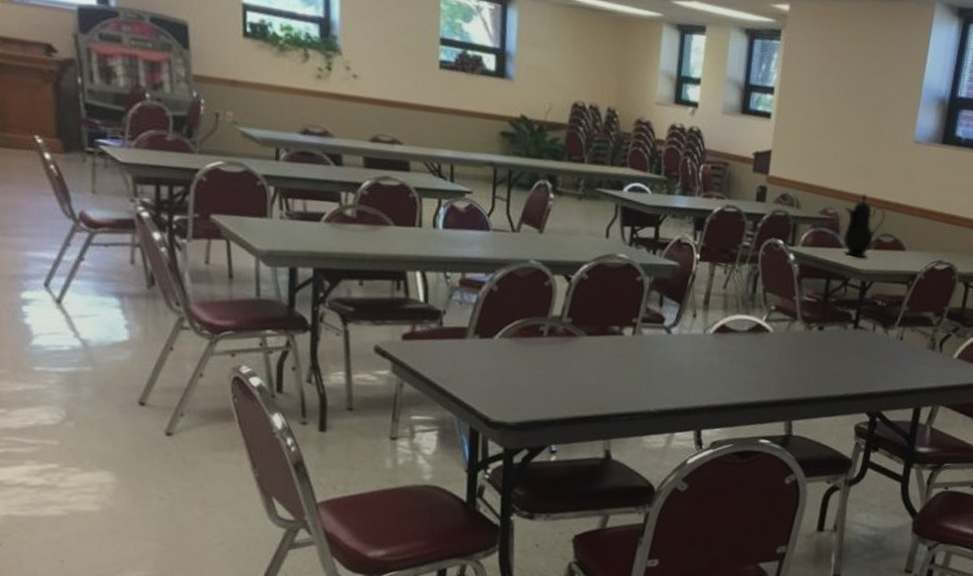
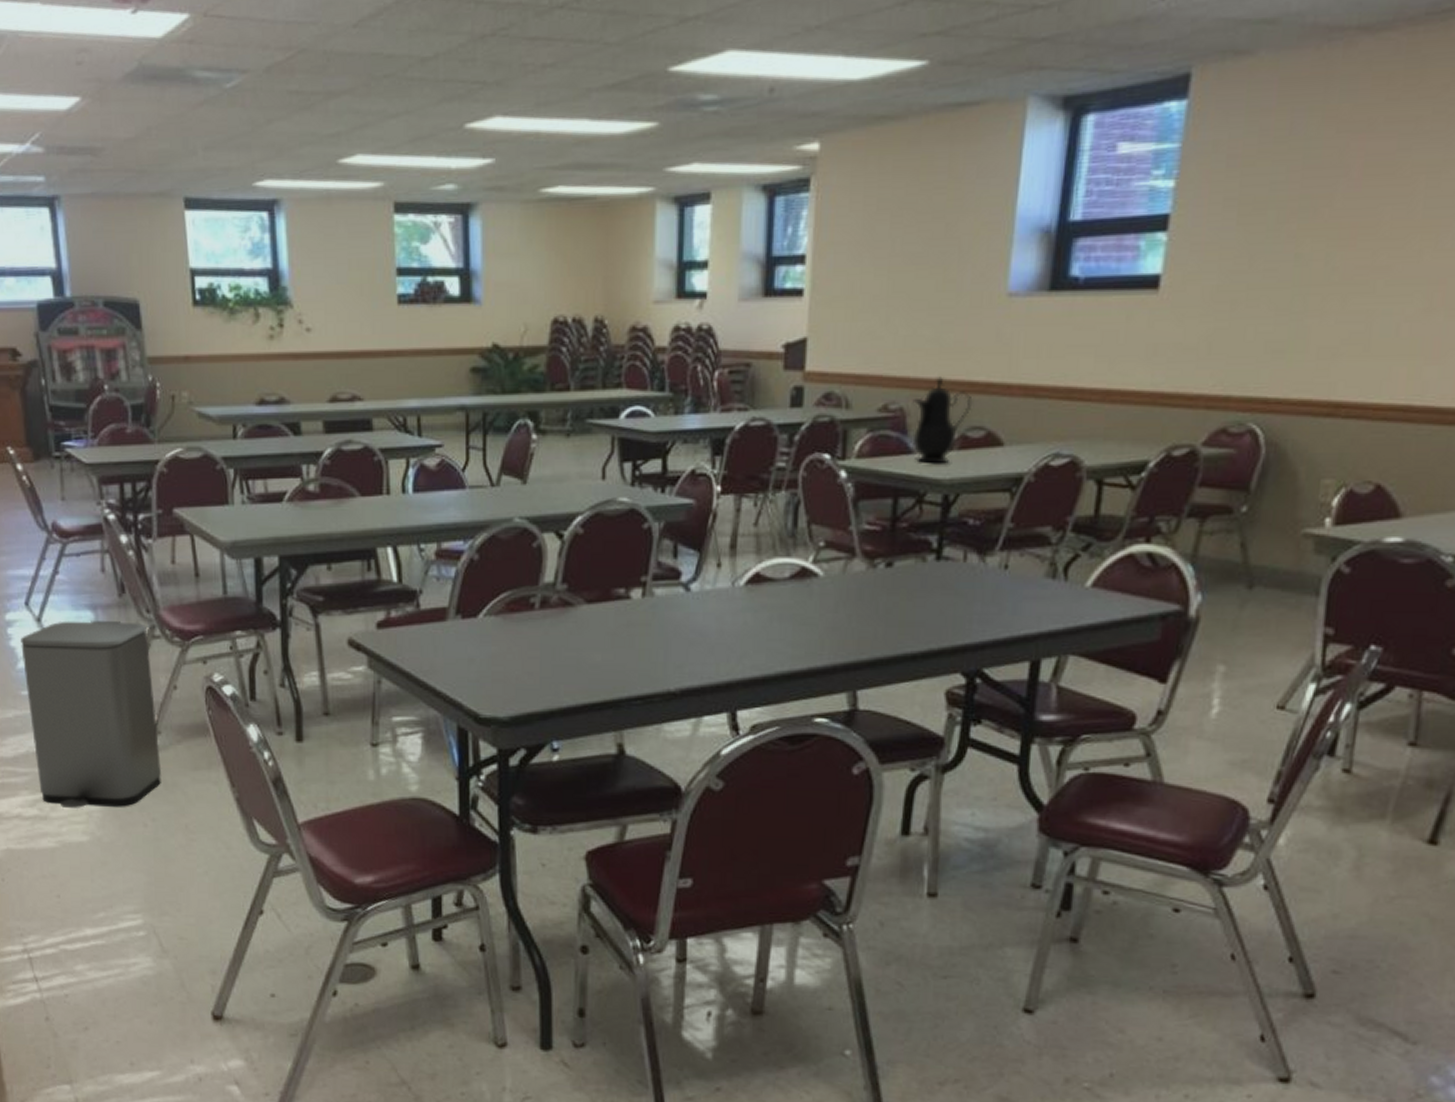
pedal bin: none [37,305,182,481] -> present [21,621,161,808]

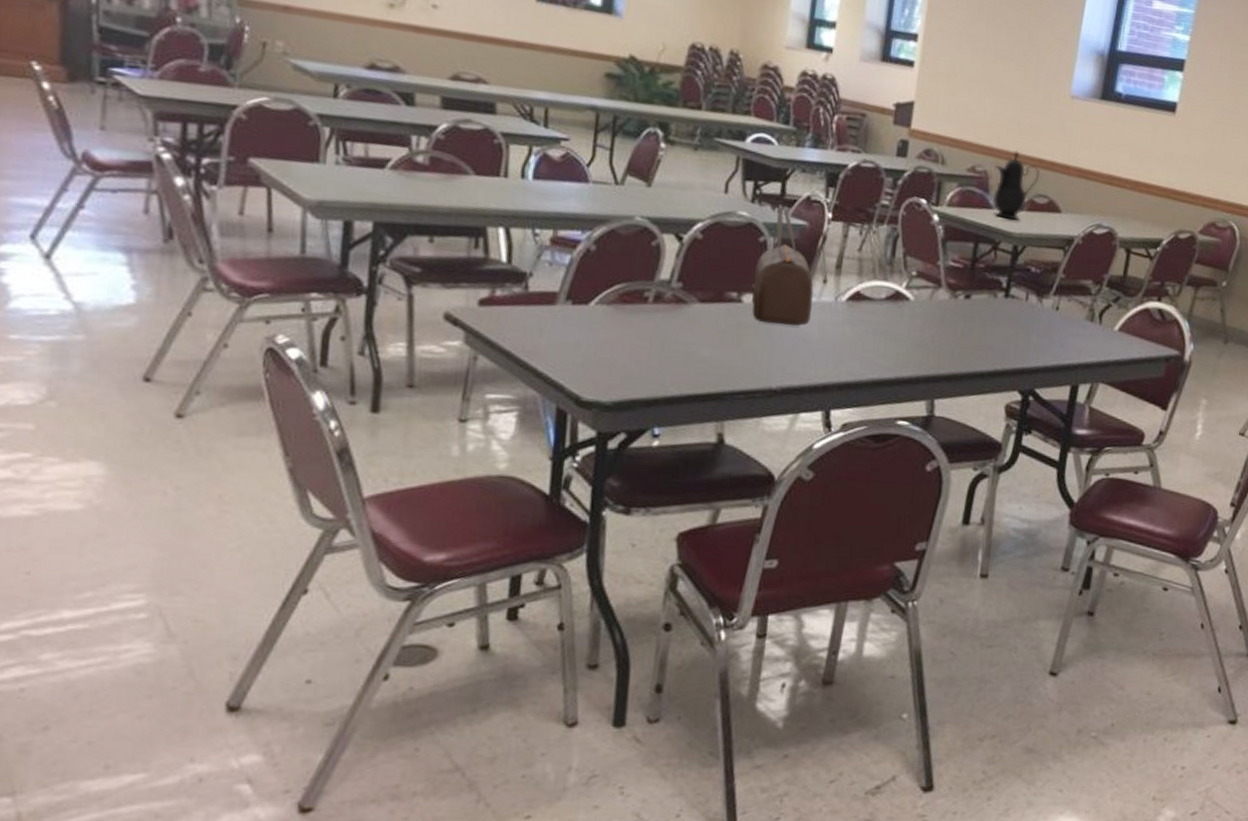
pedal bin: present [21,621,161,808] -> none [16,261,198,473]
handbag: none [640,483,708,620] -> present [751,204,814,326]

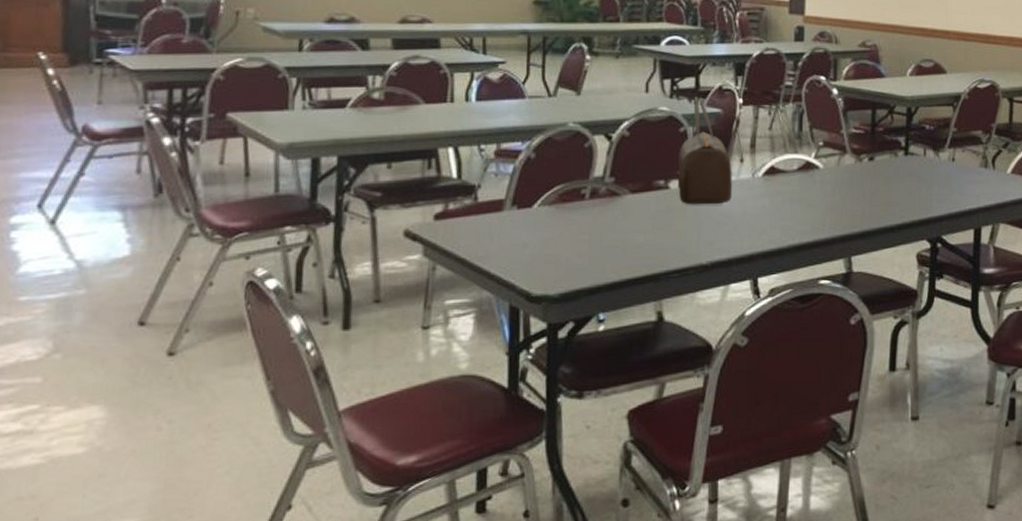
coffeepot: present [992,151,1040,220] -> none [882,24,924,86]

